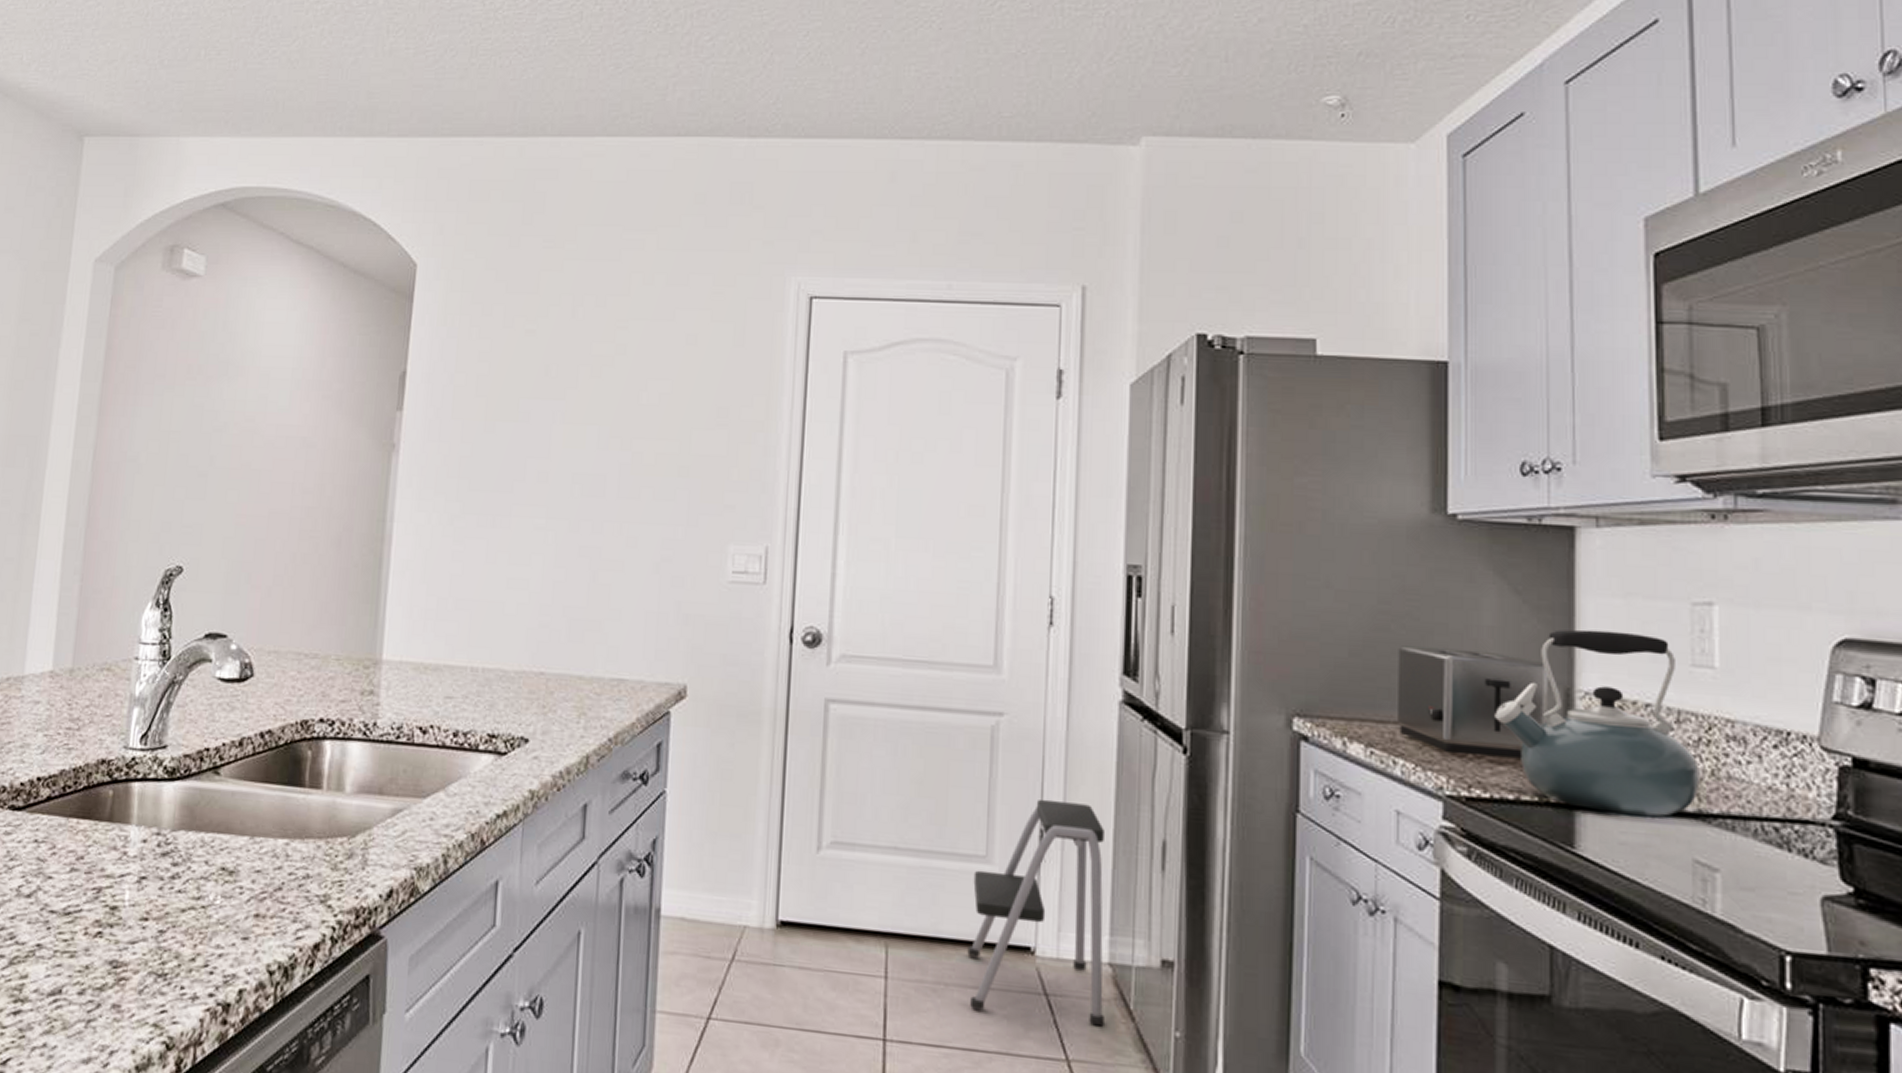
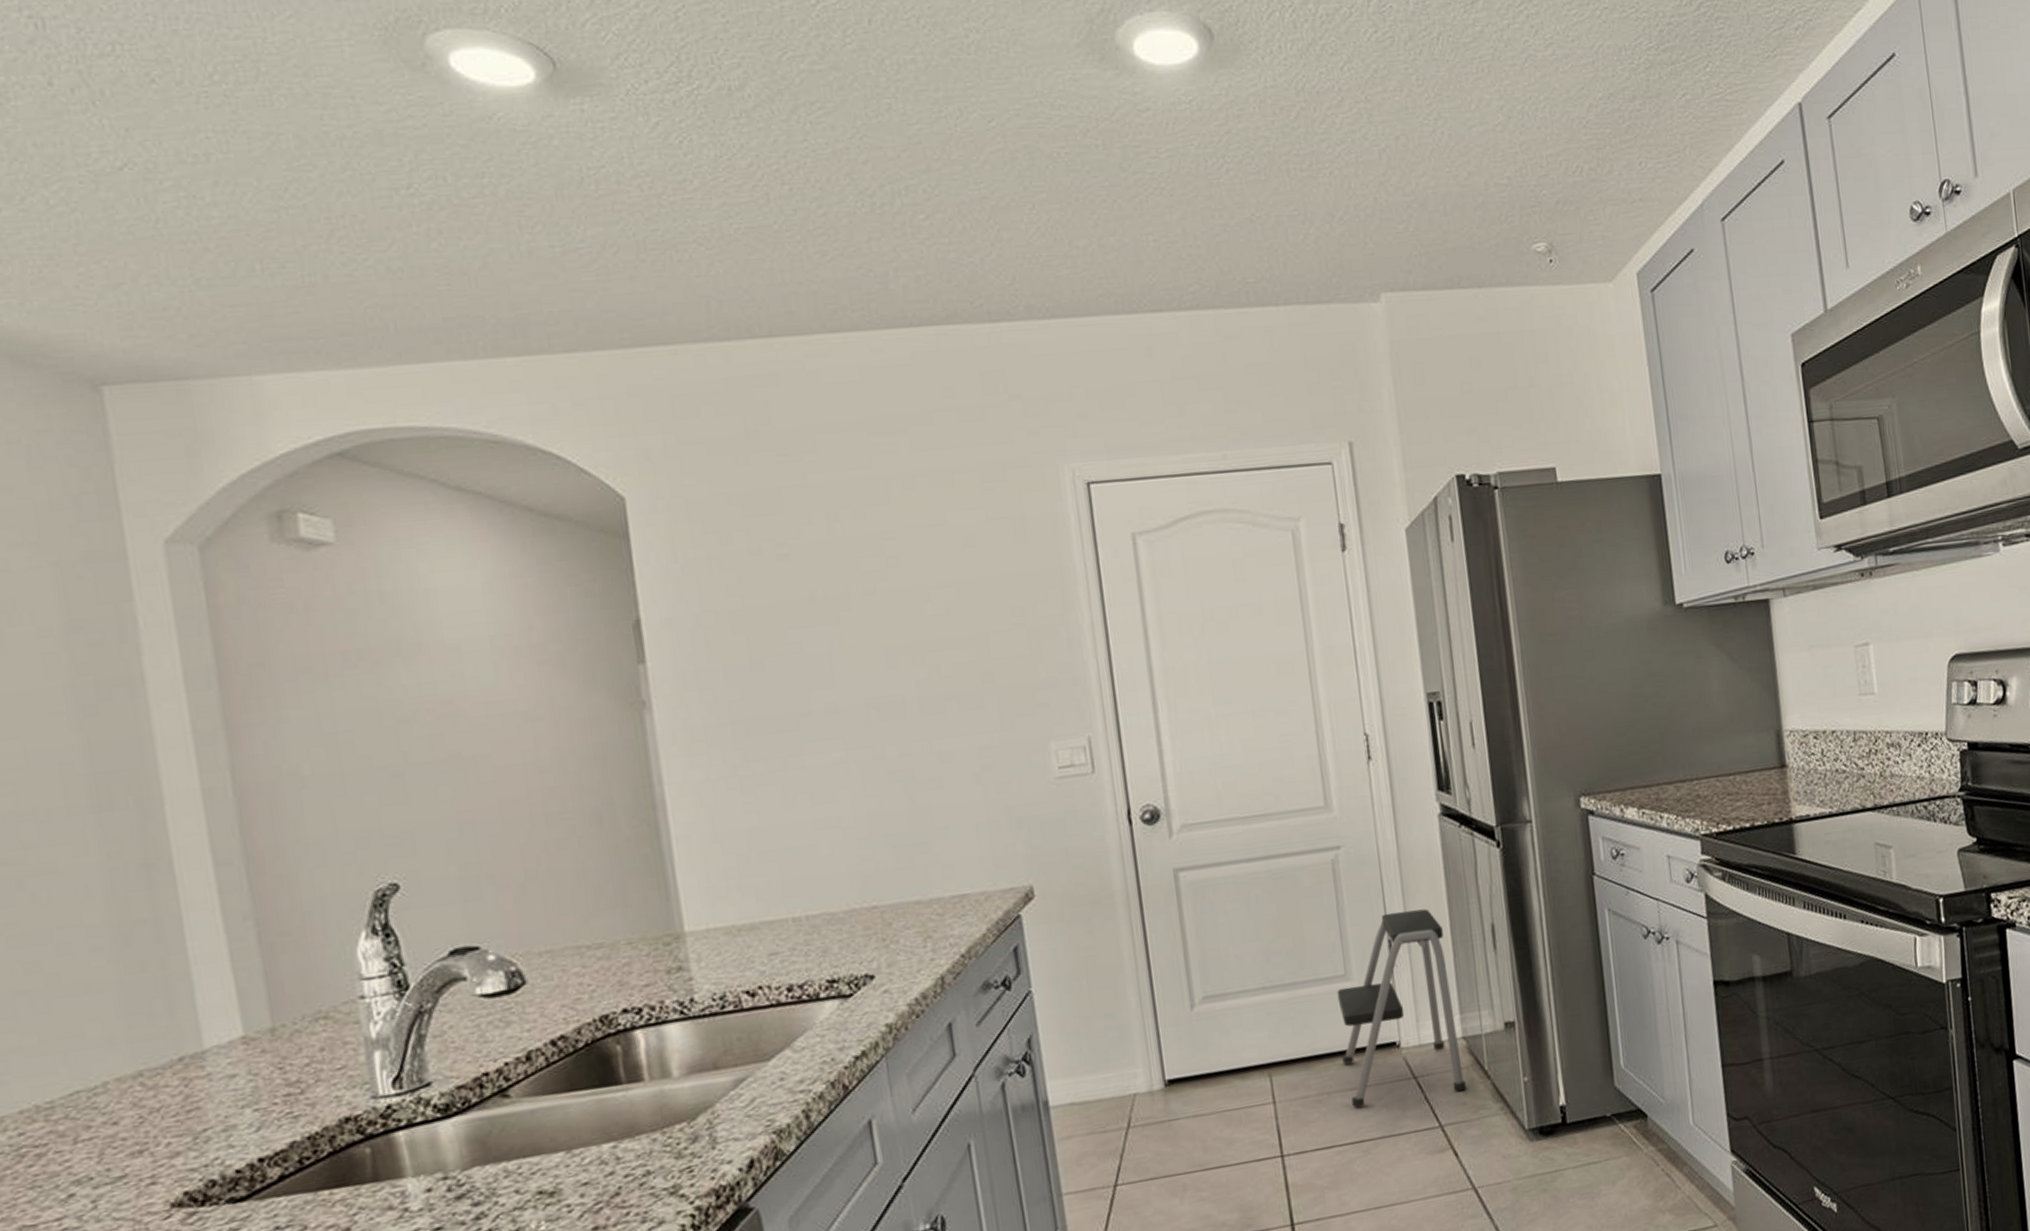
toaster: present [1398,645,1549,759] -> none [1652,712,1767,801]
kettle: present [1495,629,1700,817] -> none [1729,677,1874,822]

